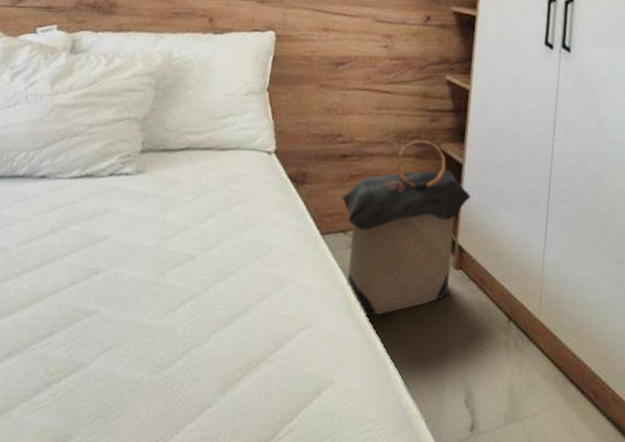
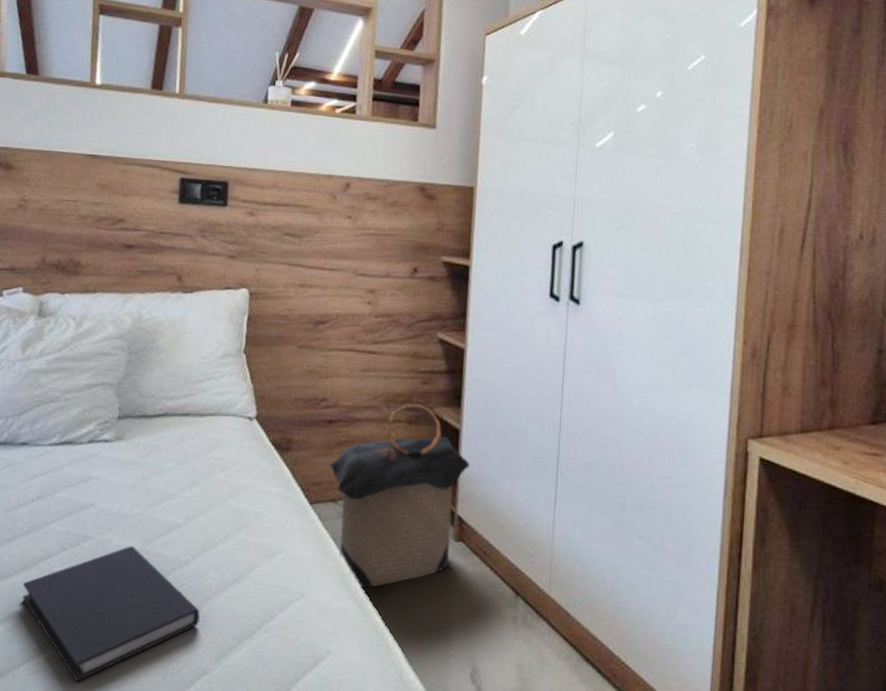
diary: none [26,278,207,422] -> present [23,546,200,683]

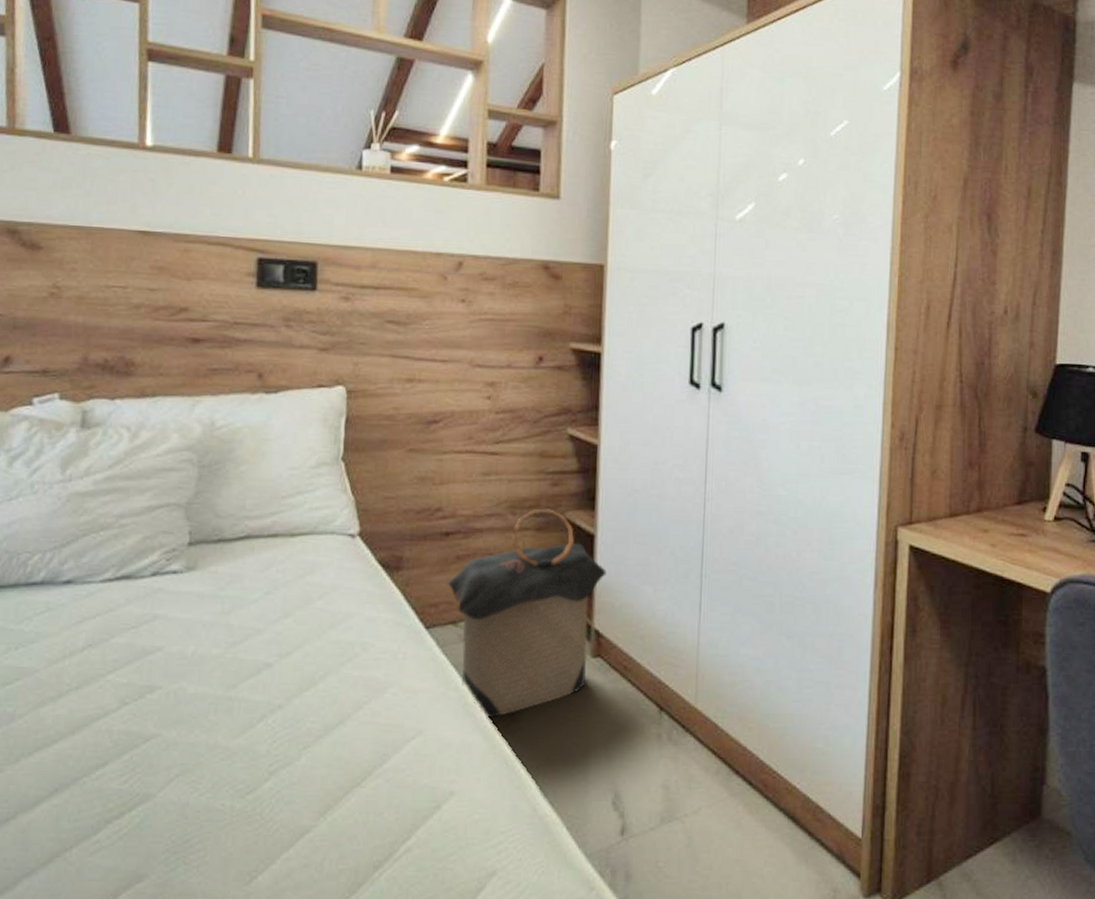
diary: present [23,546,200,683] -> none [73,693,298,859]

